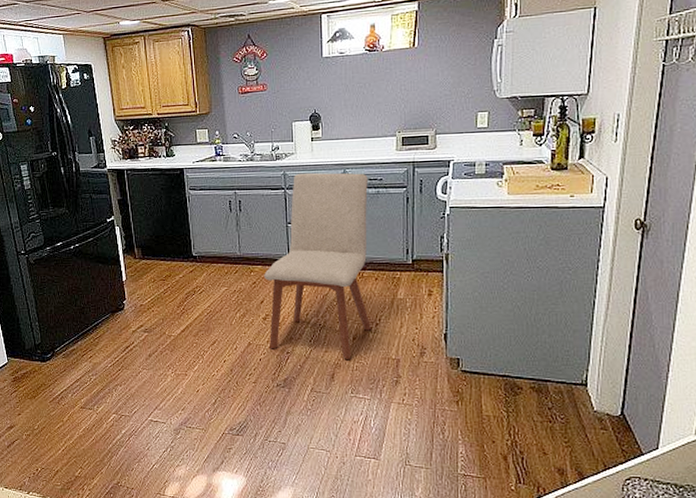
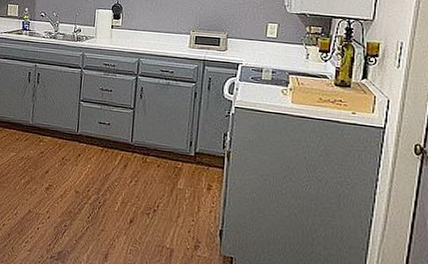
chair: present [264,172,372,359] -> none [48,56,160,242]

